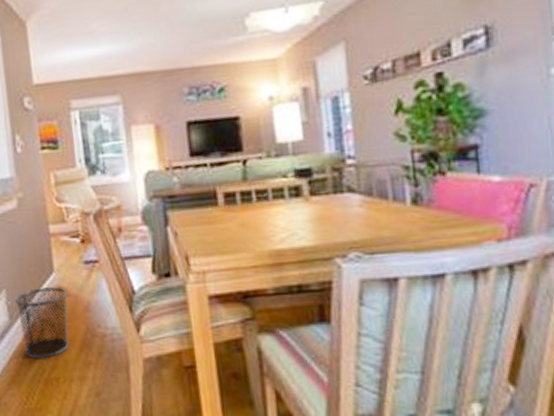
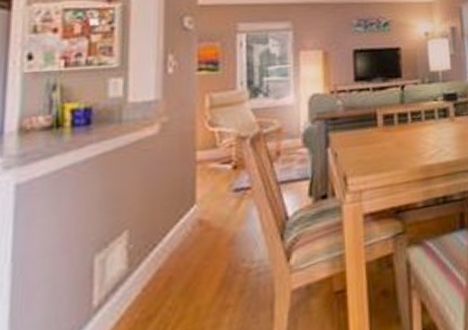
trash can: present [14,287,69,358] -> none [138,220,210,312]

